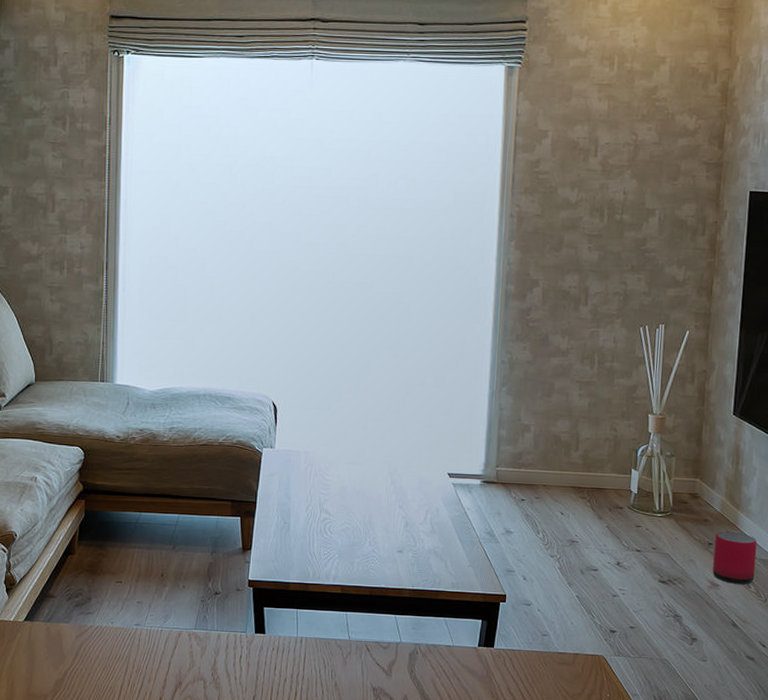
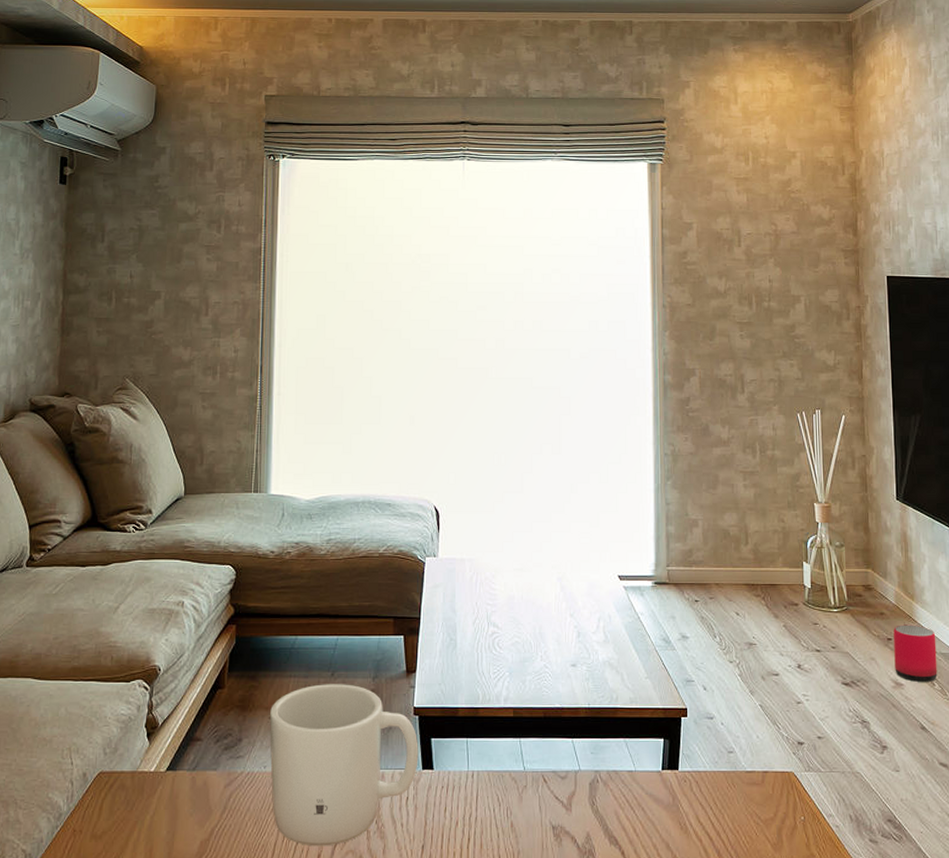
mug: none [116,555,252,692] -> present [270,684,419,846]

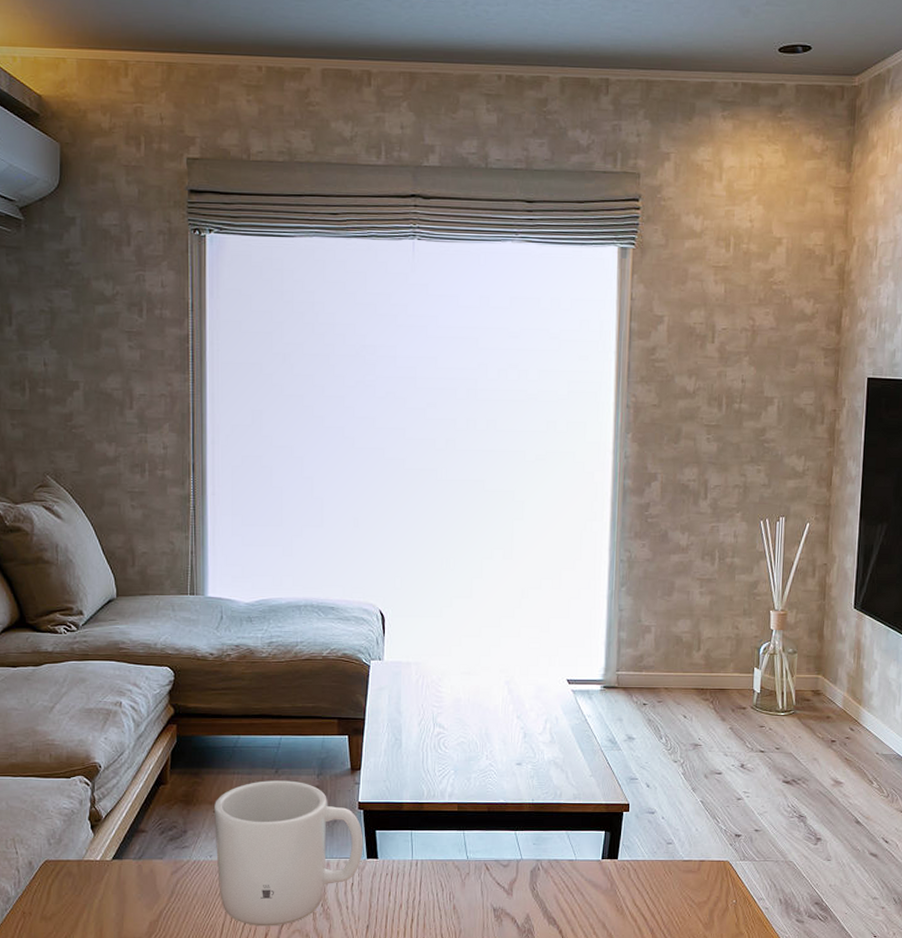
speaker: present [893,624,938,682] -> none [836,728,879,780]

